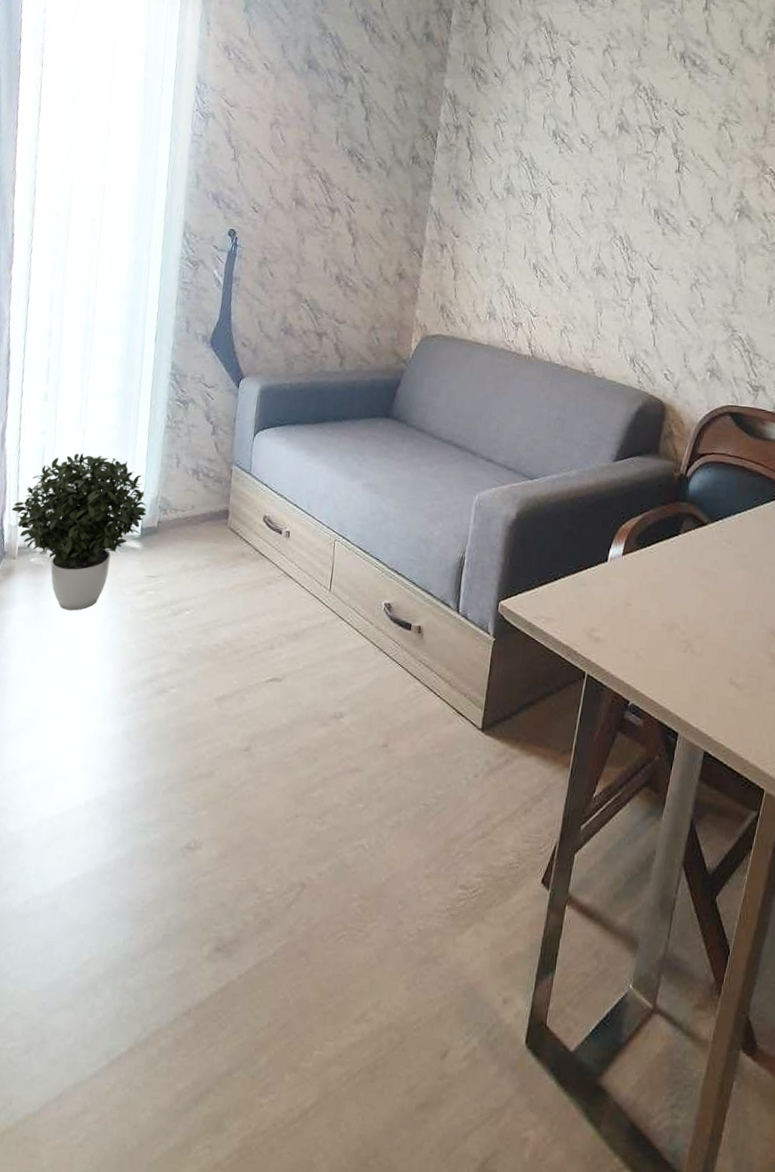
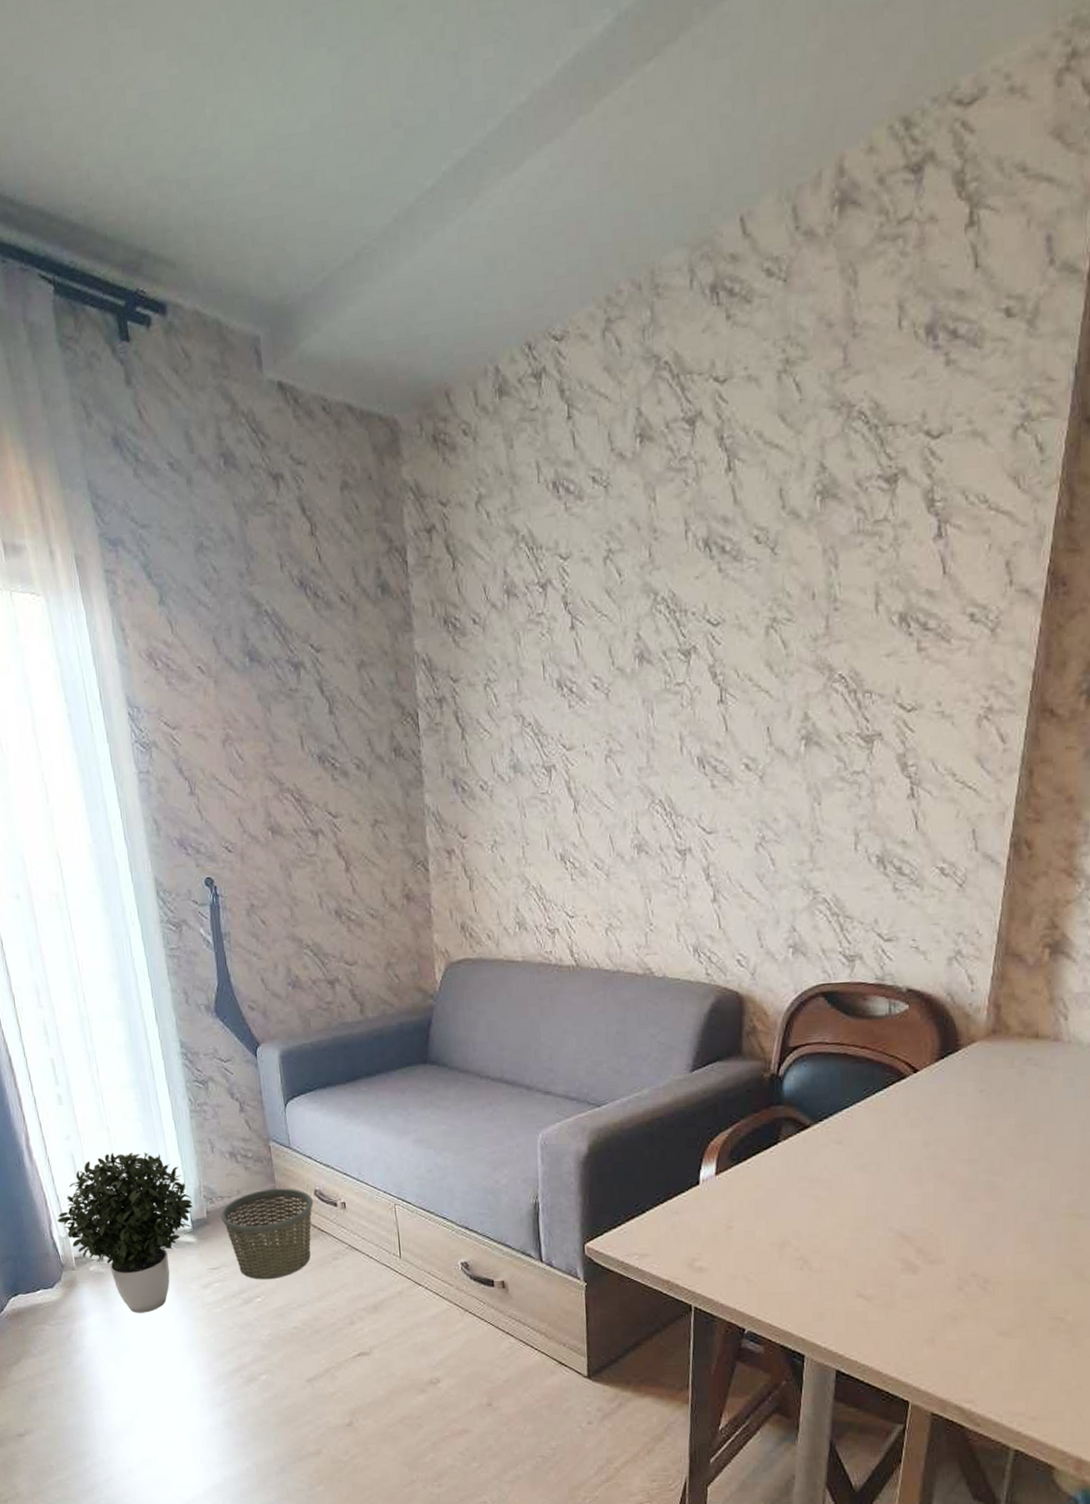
basket: none [170,508,261,595] -> present [220,1188,313,1280]

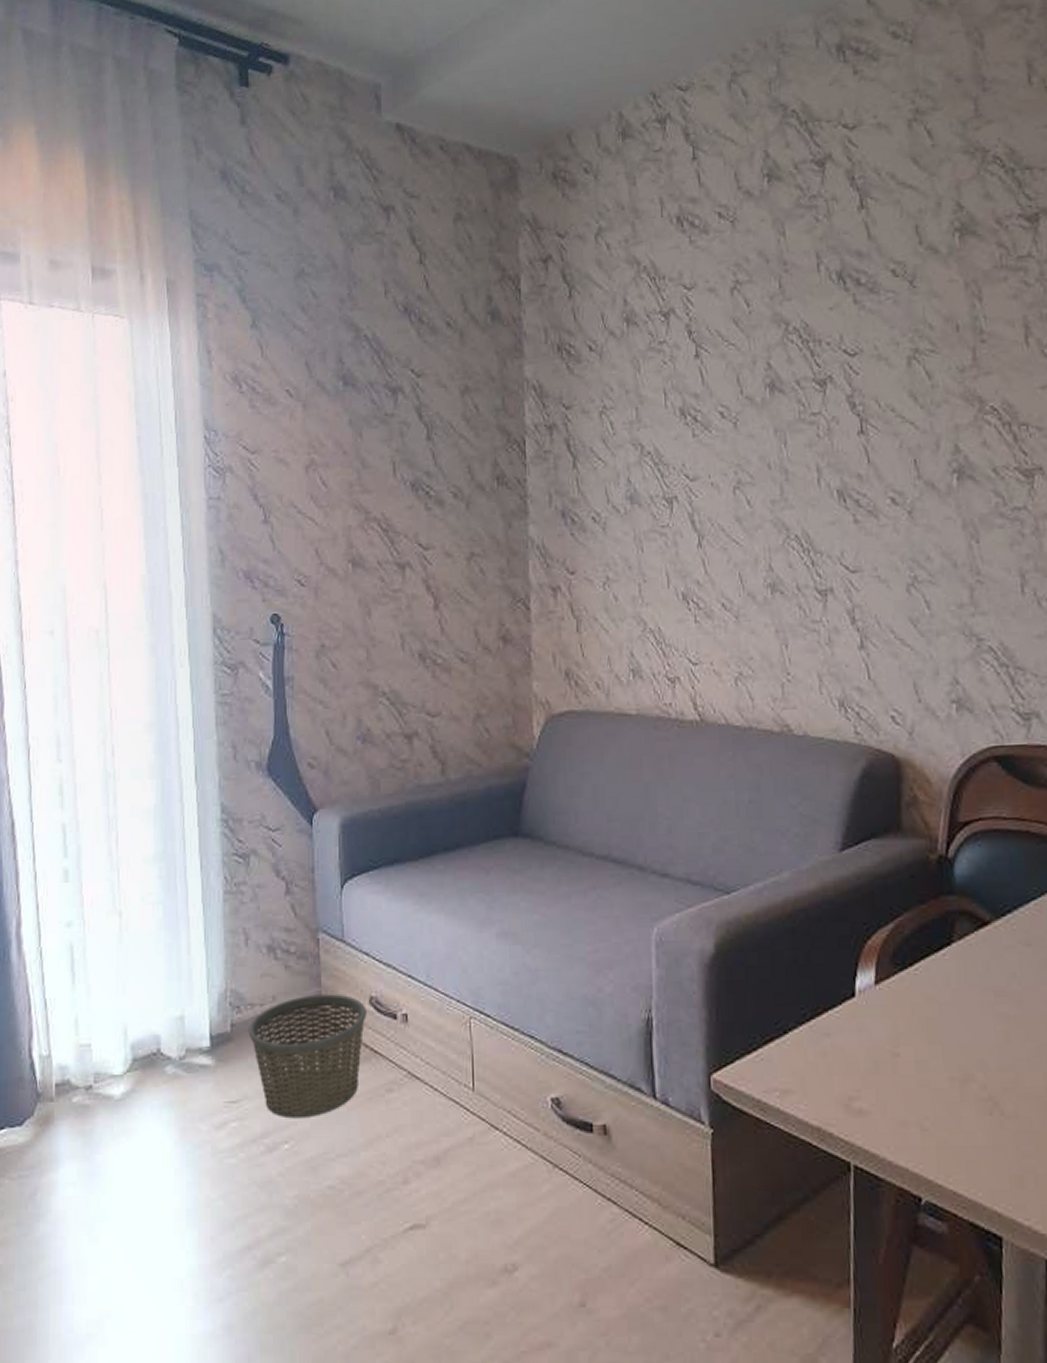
potted plant: present [57,1152,193,1313] -> none [40,944,214,1163]

